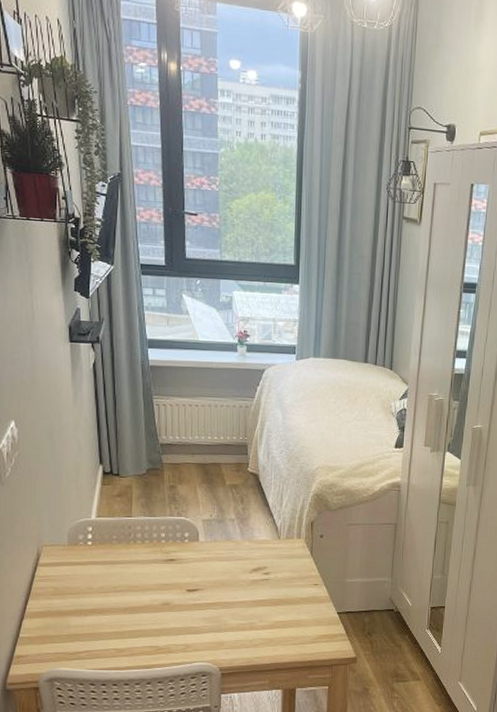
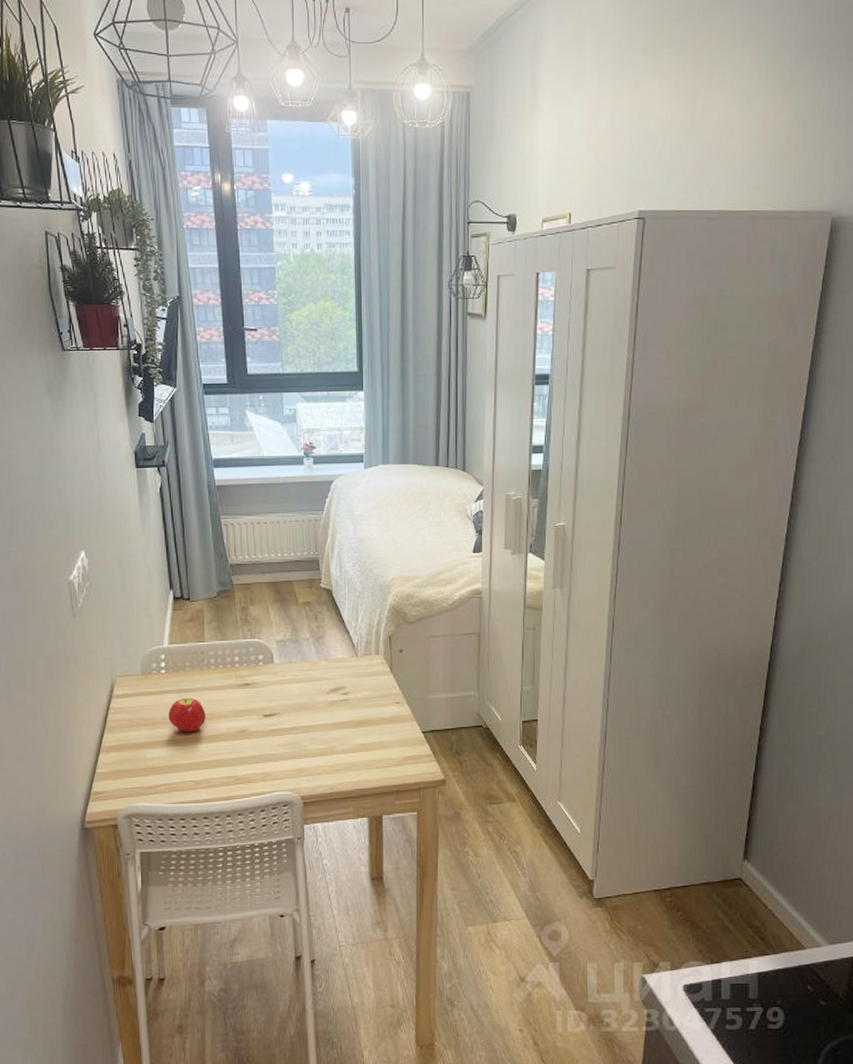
fruit: none [93,569,131,602] -> present [168,697,207,732]

